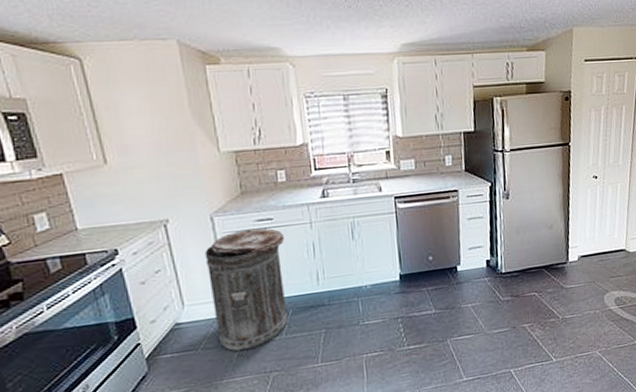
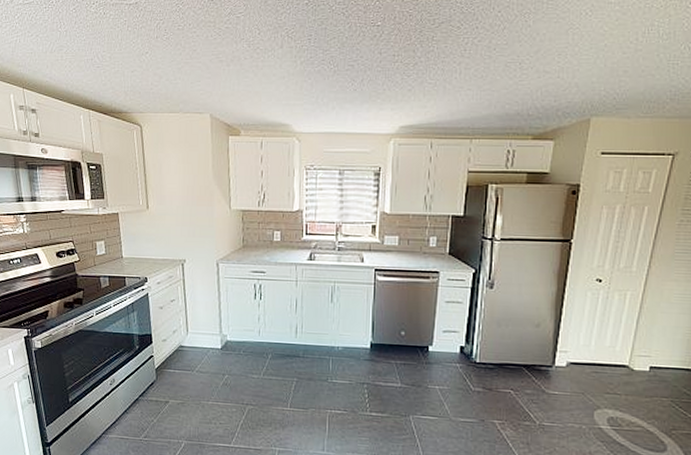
trash can: present [204,228,288,352] -> none [208,278,273,381]

